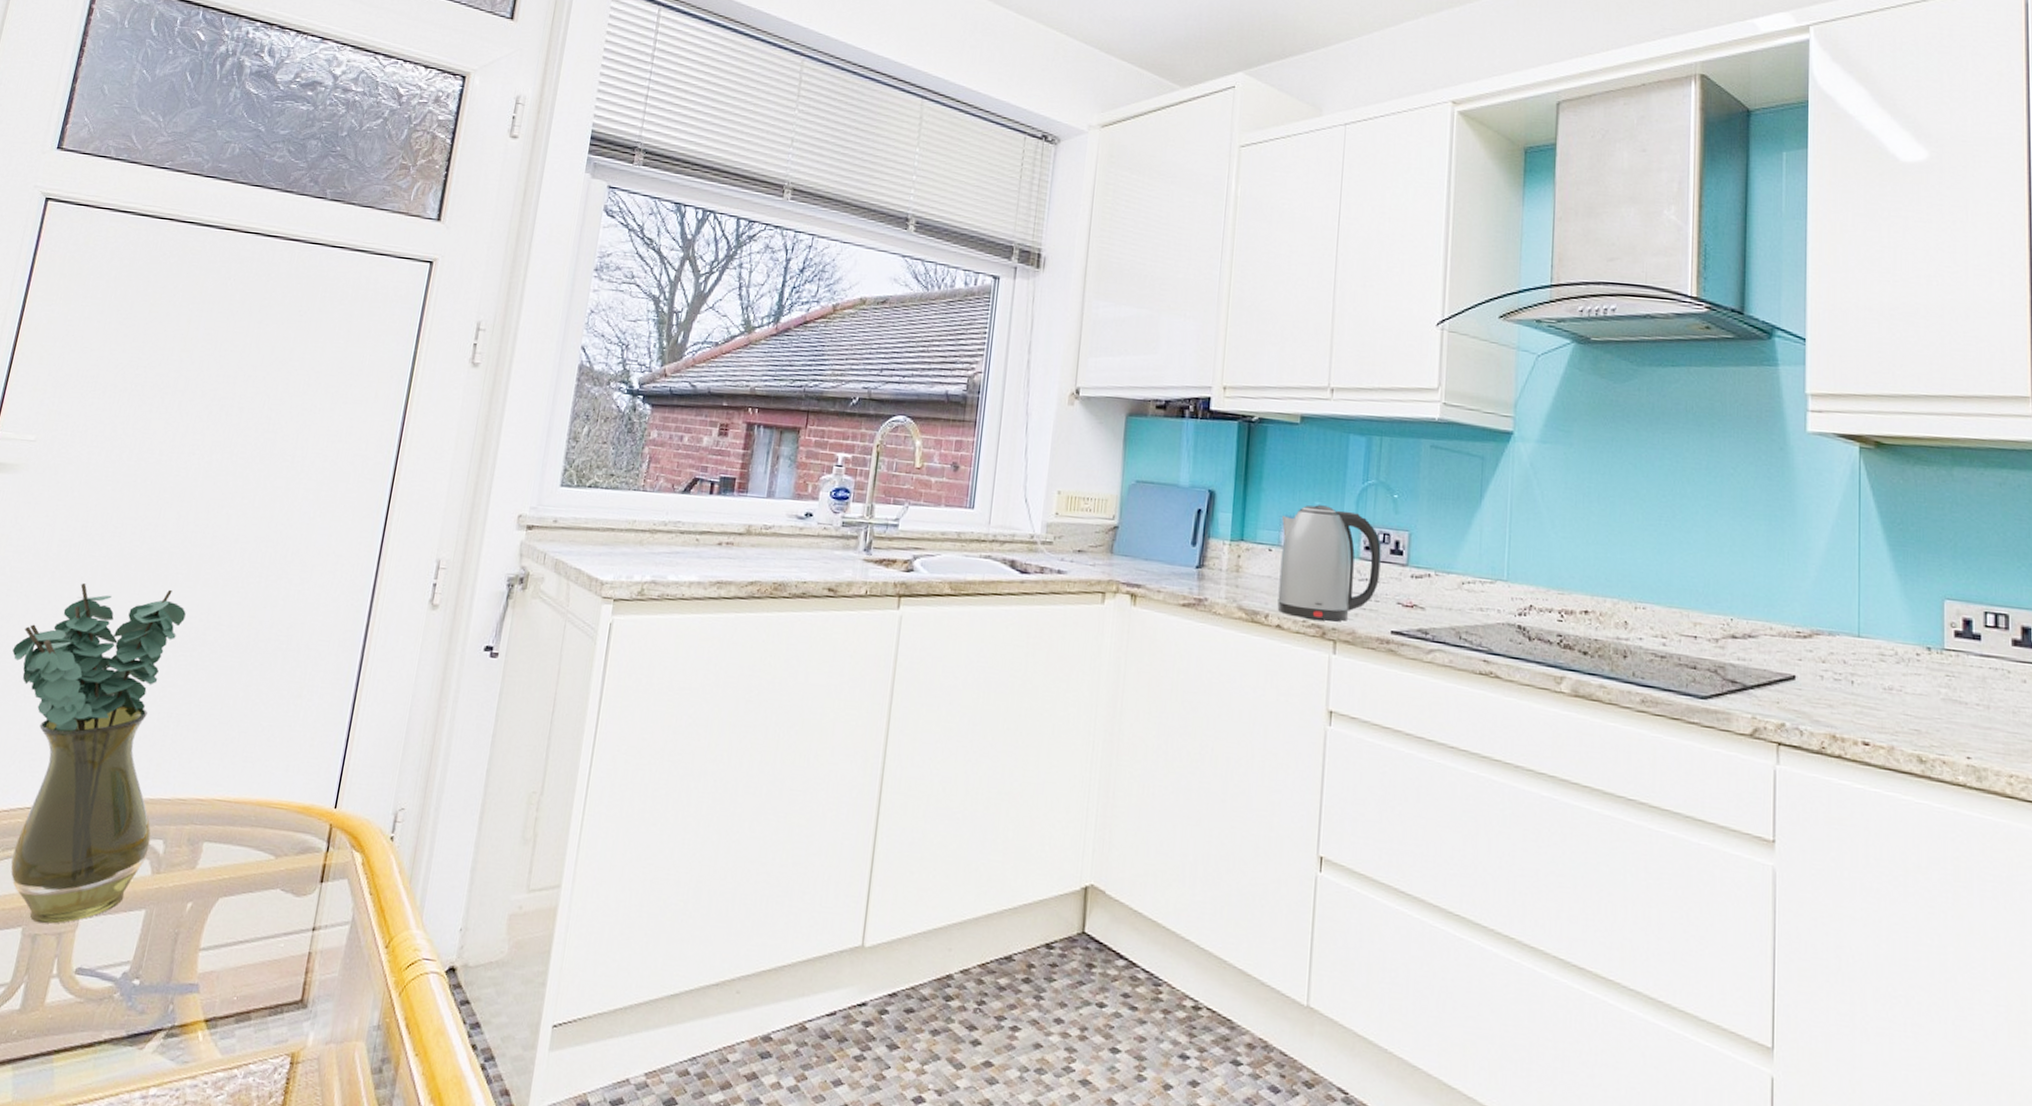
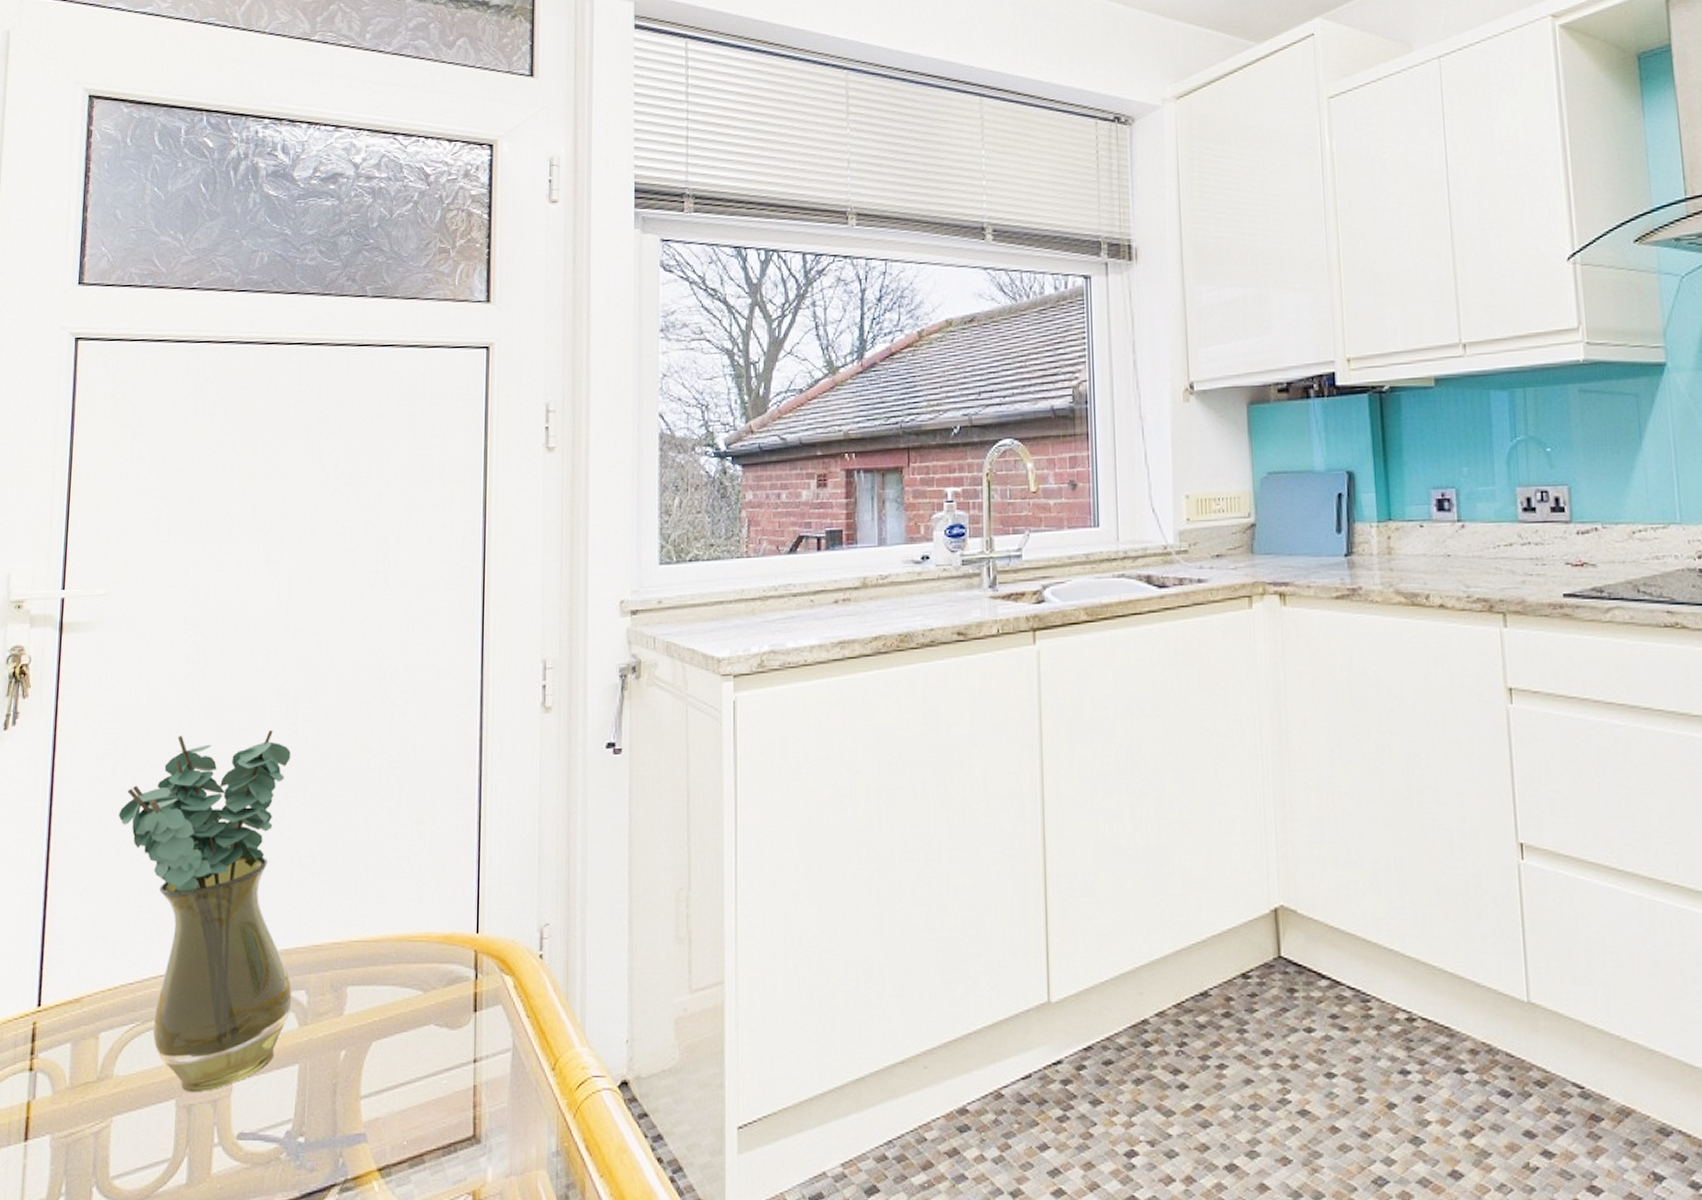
kettle: present [1277,504,1382,621] -> none [1430,469,1543,594]

